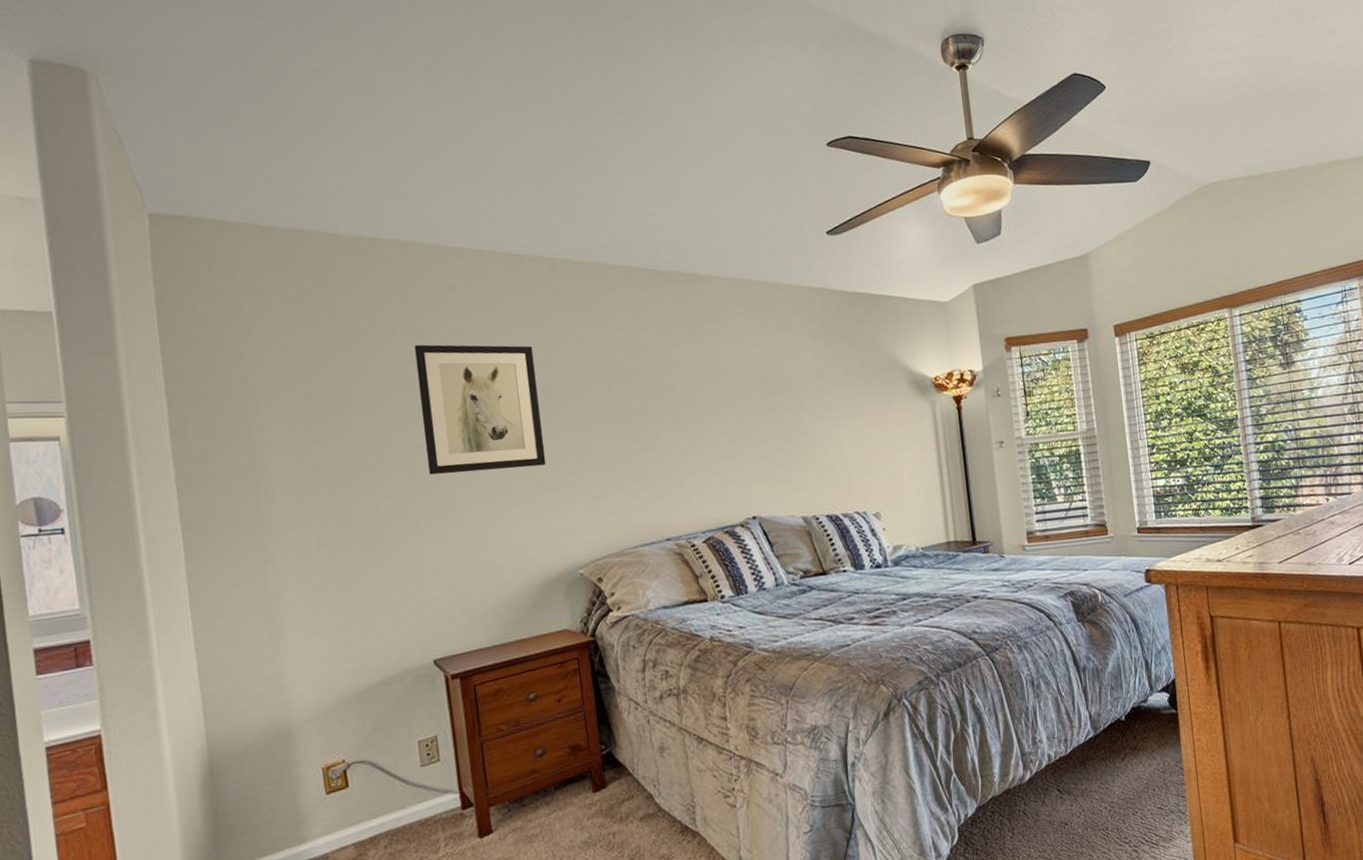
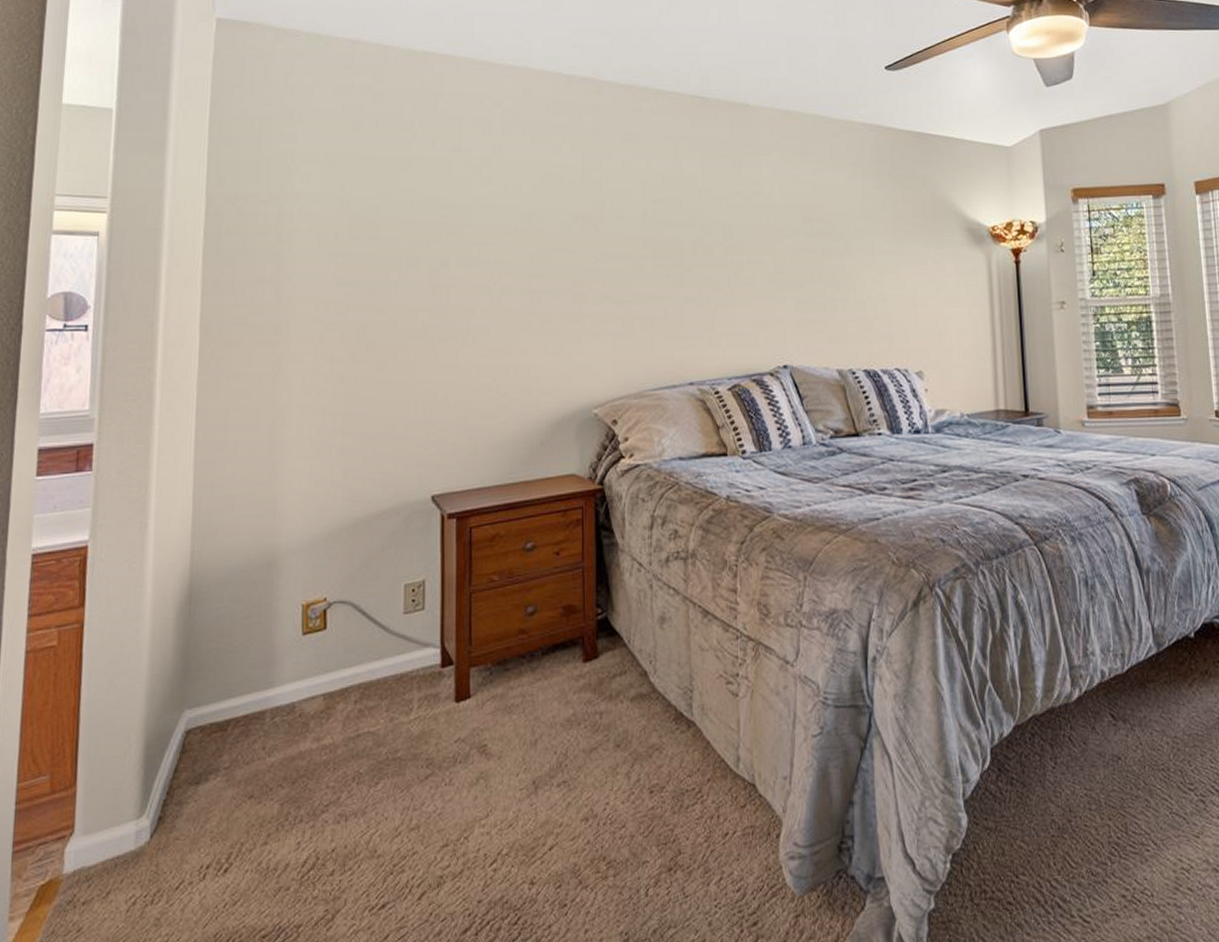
wall art: present [414,344,546,475] -> none [451,160,572,296]

